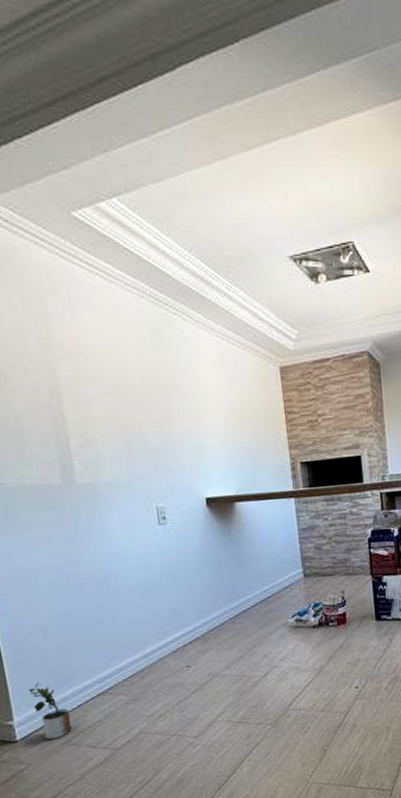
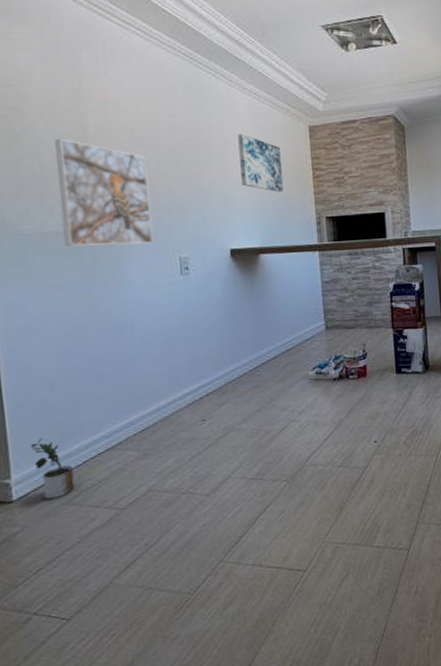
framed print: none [28,389,129,499] -> present [55,138,153,247]
wall art: none [207,377,256,438] -> present [238,133,284,192]

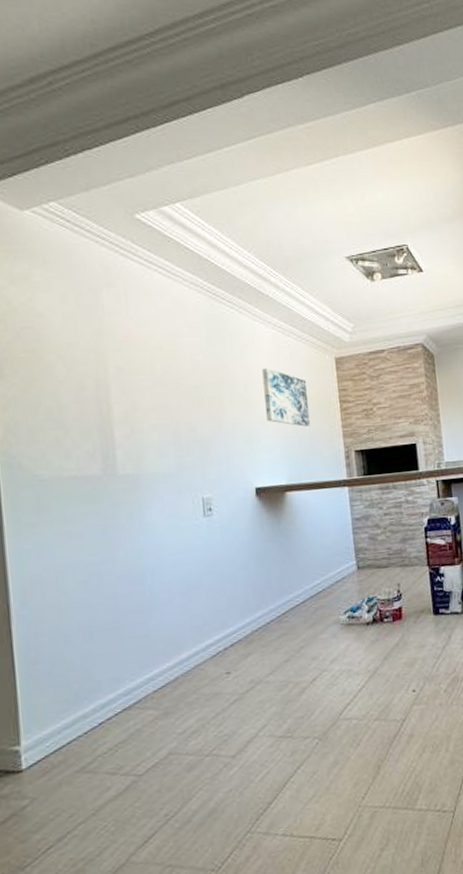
potted plant: present [30,437,75,499] -> none [42,698,89,767]
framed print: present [55,138,153,247] -> none [74,379,174,491]

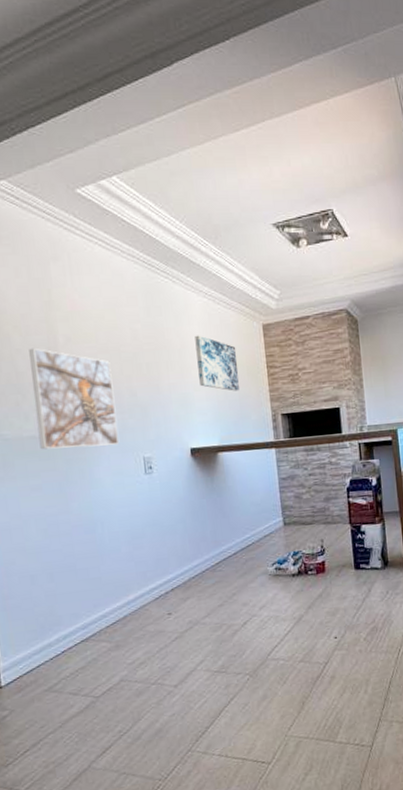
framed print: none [74,379,174,491] -> present [29,347,119,450]

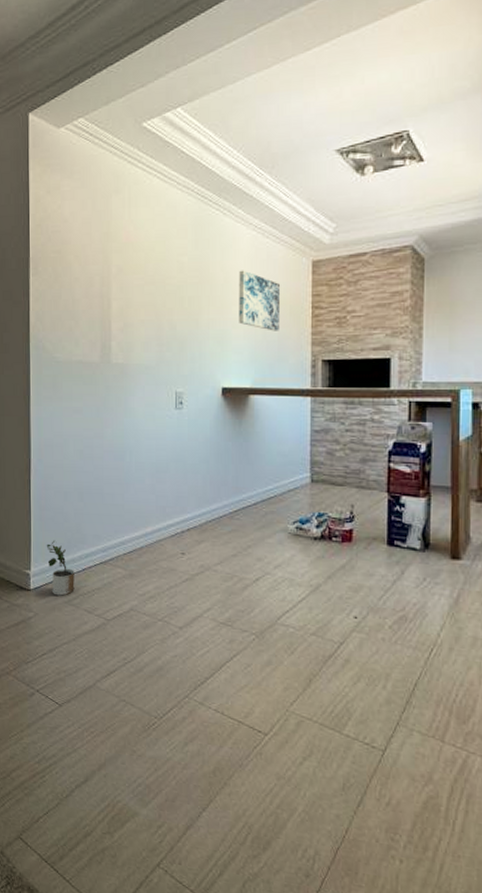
potted plant: none [15,628,55,686] -> present [46,540,75,596]
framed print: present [29,347,119,450] -> none [85,277,155,376]

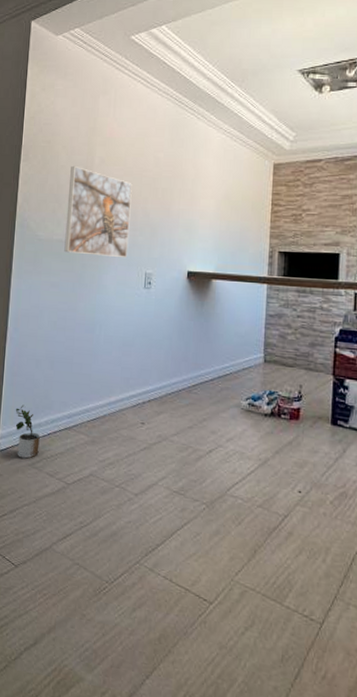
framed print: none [85,277,155,376] -> present [64,165,132,257]
wall art: present [239,270,281,331] -> none [206,168,245,224]

